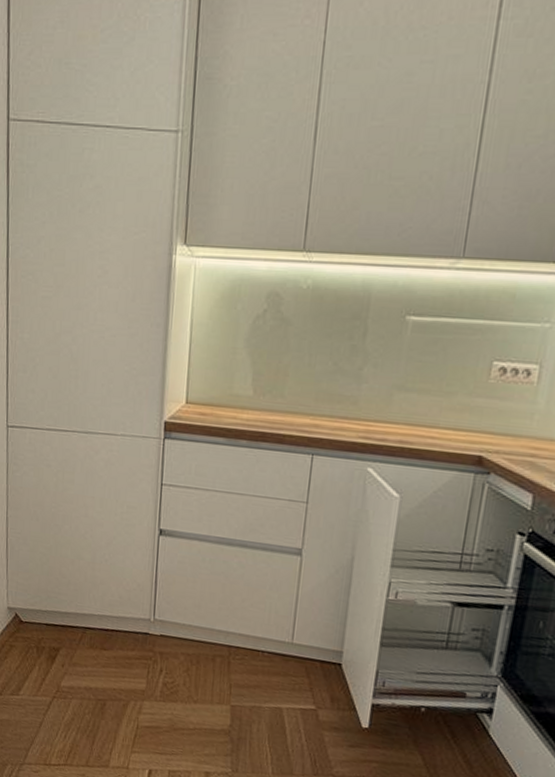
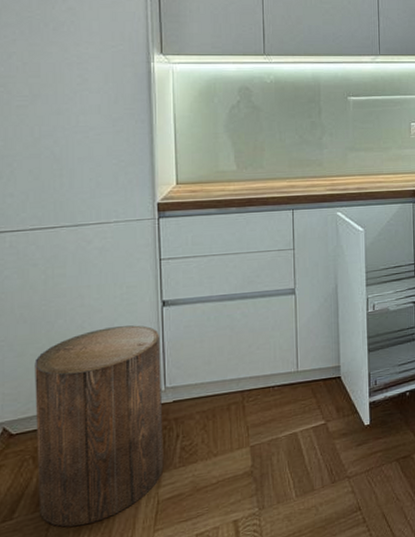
stool: none [39,543,154,724] -> present [35,325,164,528]

